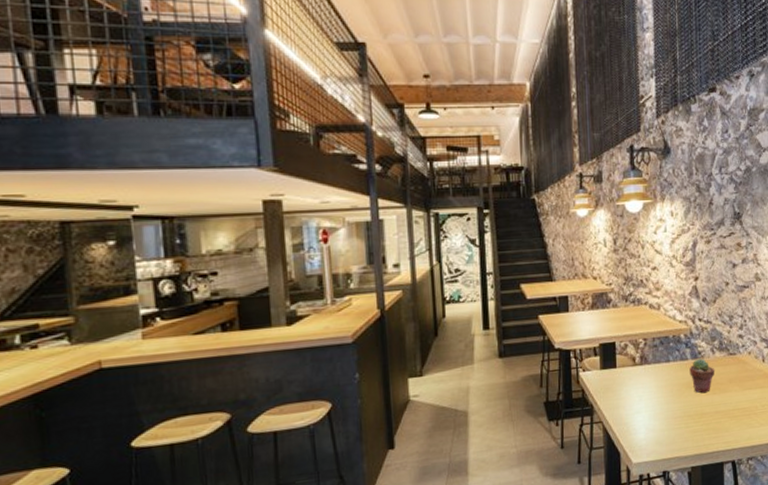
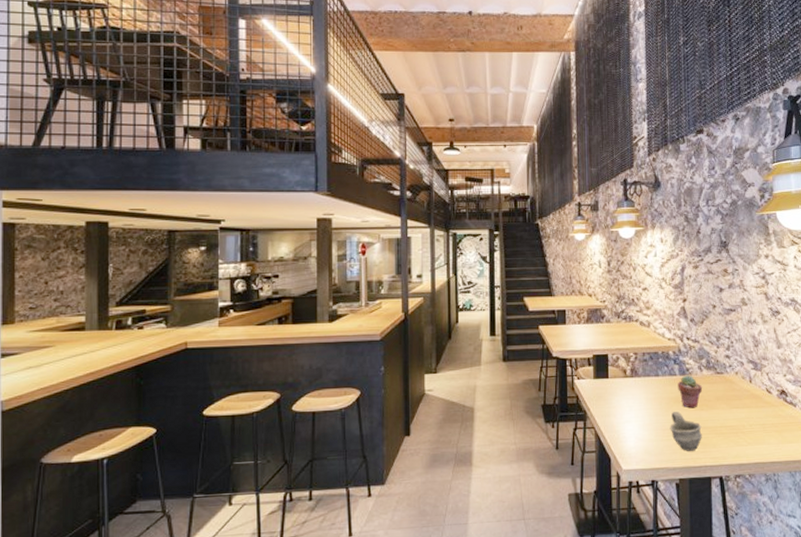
cup: none [681,397,715,438] -> present [670,410,702,451]

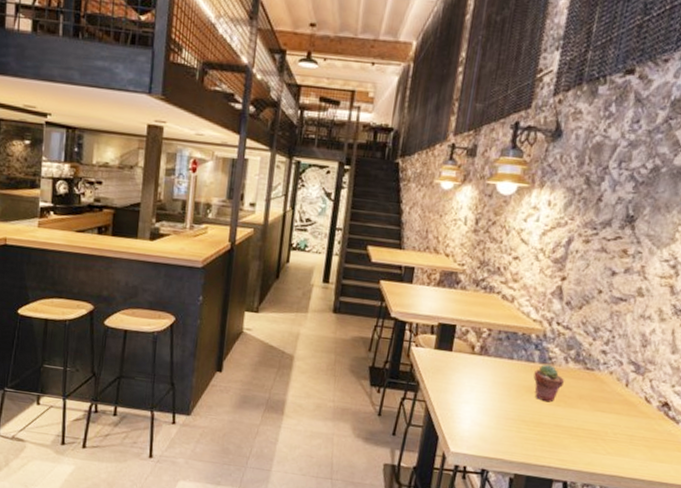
cup: present [670,410,702,451] -> none [514,401,554,448]

